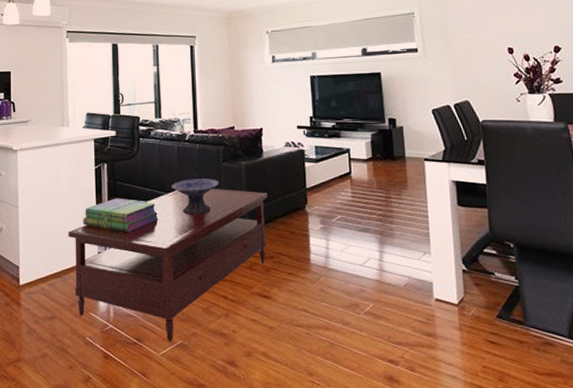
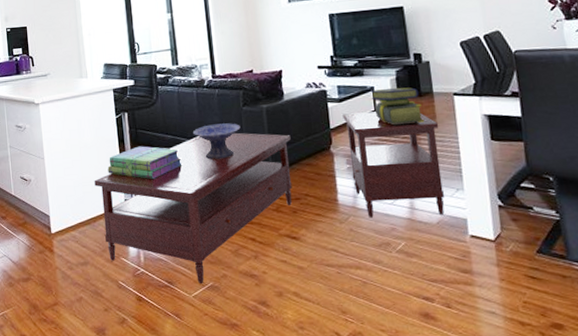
side table: none [319,173,412,279] -> present [342,112,445,218]
stack of books: none [347,150,397,188] -> present [371,87,425,126]

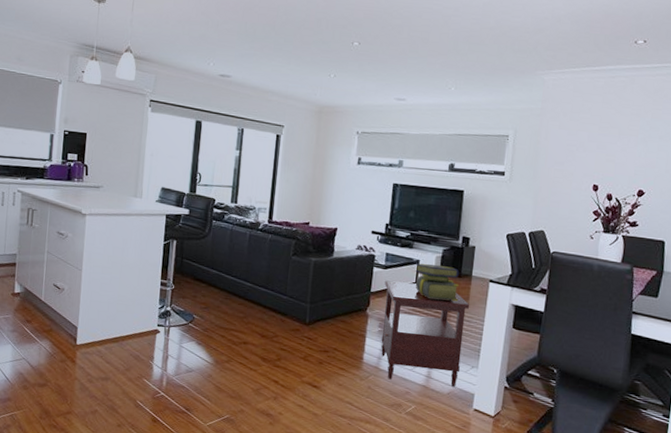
coffee table: present [94,132,292,283] -> none [129,276,332,415]
stack of books: present [107,146,183,180] -> none [145,275,223,310]
decorative bowl: present [192,123,241,160] -> none [238,267,286,302]

